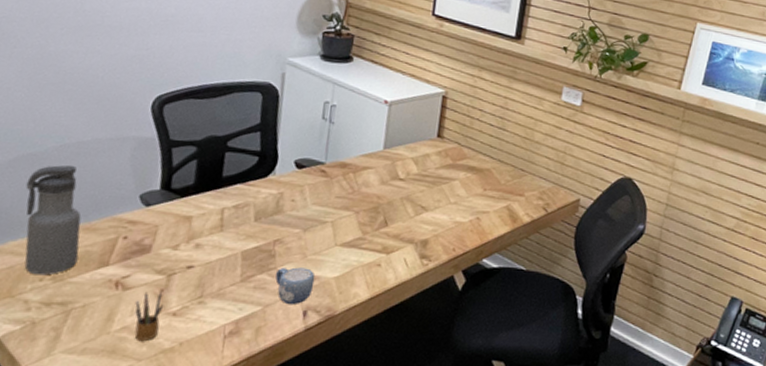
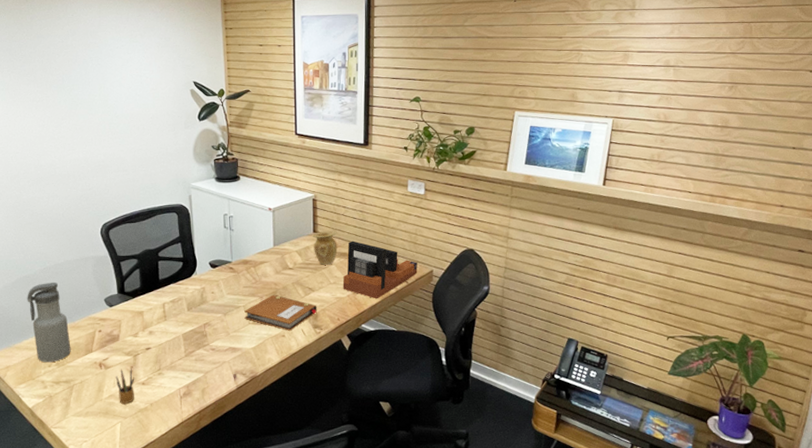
mug: present [275,267,316,304] -> none [210,342,238,370]
notebook: none [330,210,429,259] -> present [244,294,317,331]
vase: none [434,136,466,180] -> present [312,230,338,265]
desk organizer: none [464,152,562,229] -> present [342,241,418,299]

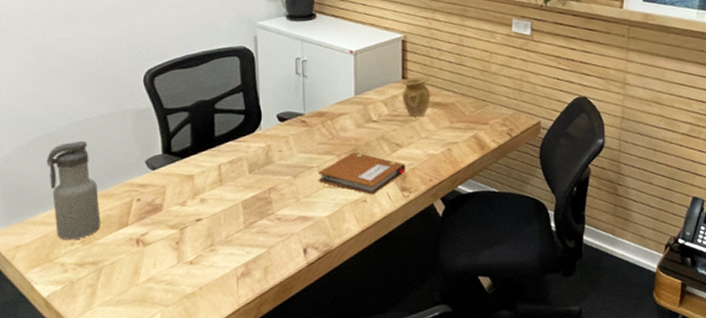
pencil box: present [115,368,135,404] -> none [156,244,181,289]
desk organizer: present [342,241,418,299] -> none [436,88,523,156]

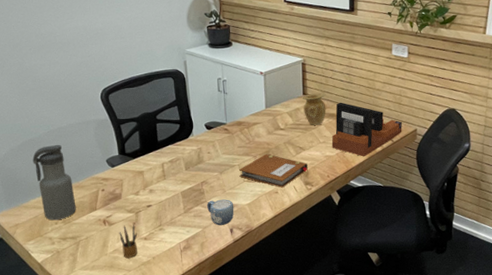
pencil box: none [156,244,181,289] -> present [119,224,138,258]
mug: none [275,210,310,244] -> present [207,199,234,225]
desk organizer: none [436,88,523,156] -> present [331,102,402,157]

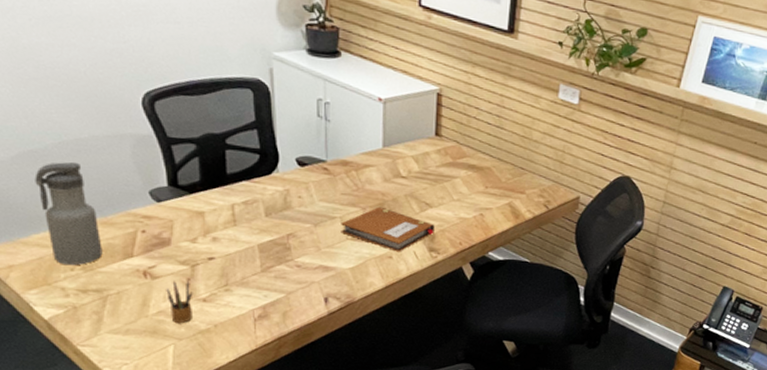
mug: present [207,199,234,225] -> none [294,259,331,292]
vase: present [302,92,326,125] -> none [434,135,465,177]
desk organizer: present [331,102,402,157] -> none [468,151,562,224]

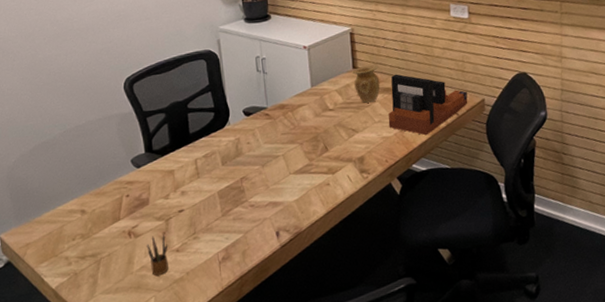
water bottle: present [34,161,103,265] -> none [46,145,97,236]
notebook: present [341,206,435,252] -> none [284,139,363,179]
vase: none [434,135,465,177] -> present [352,65,380,103]
desk organizer: none [468,151,562,224] -> present [388,74,468,136]

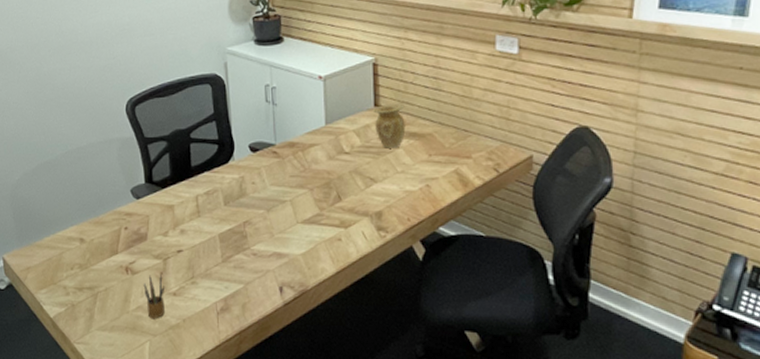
desk organizer: present [388,74,468,136] -> none [413,116,512,194]

